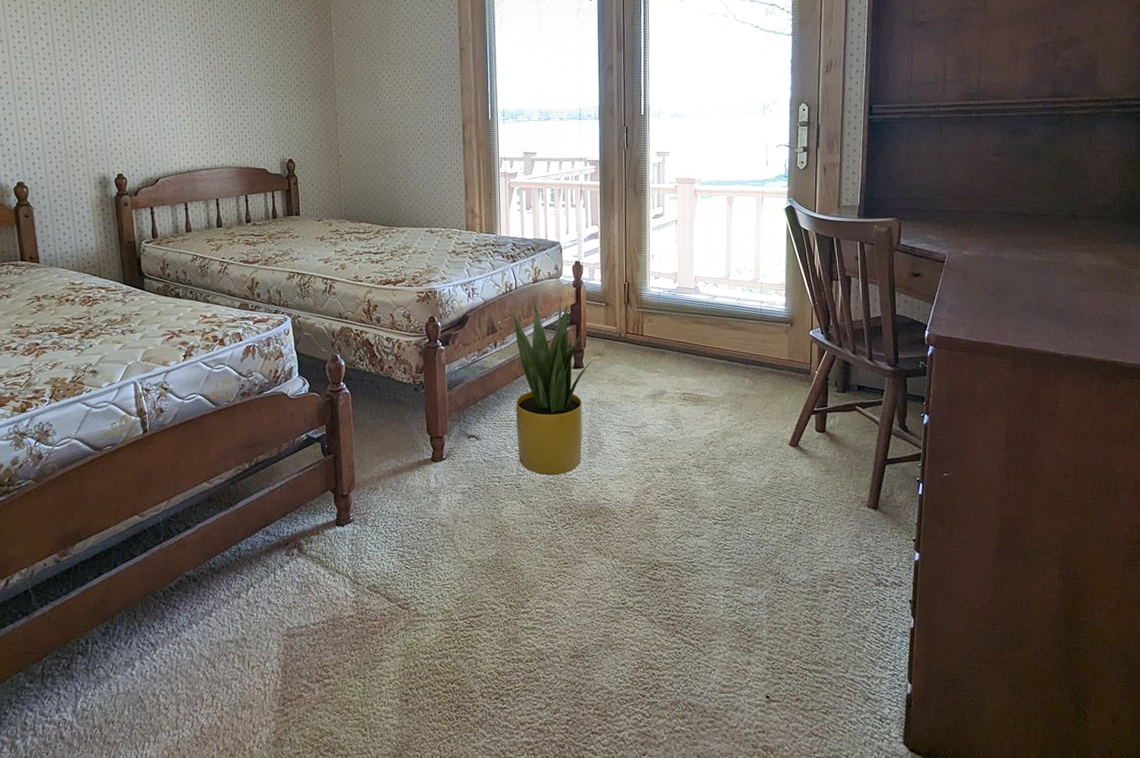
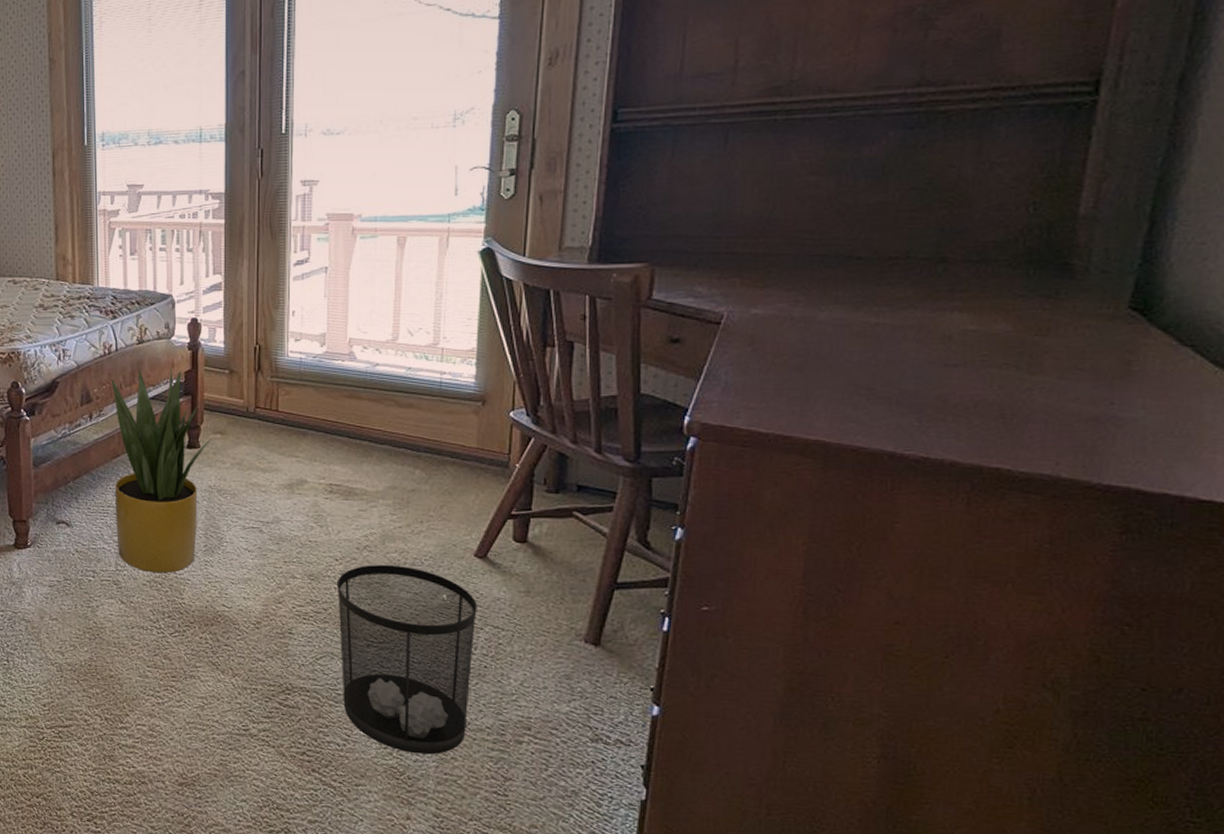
waste bin: none [690,456,793,609] -> present [336,564,477,755]

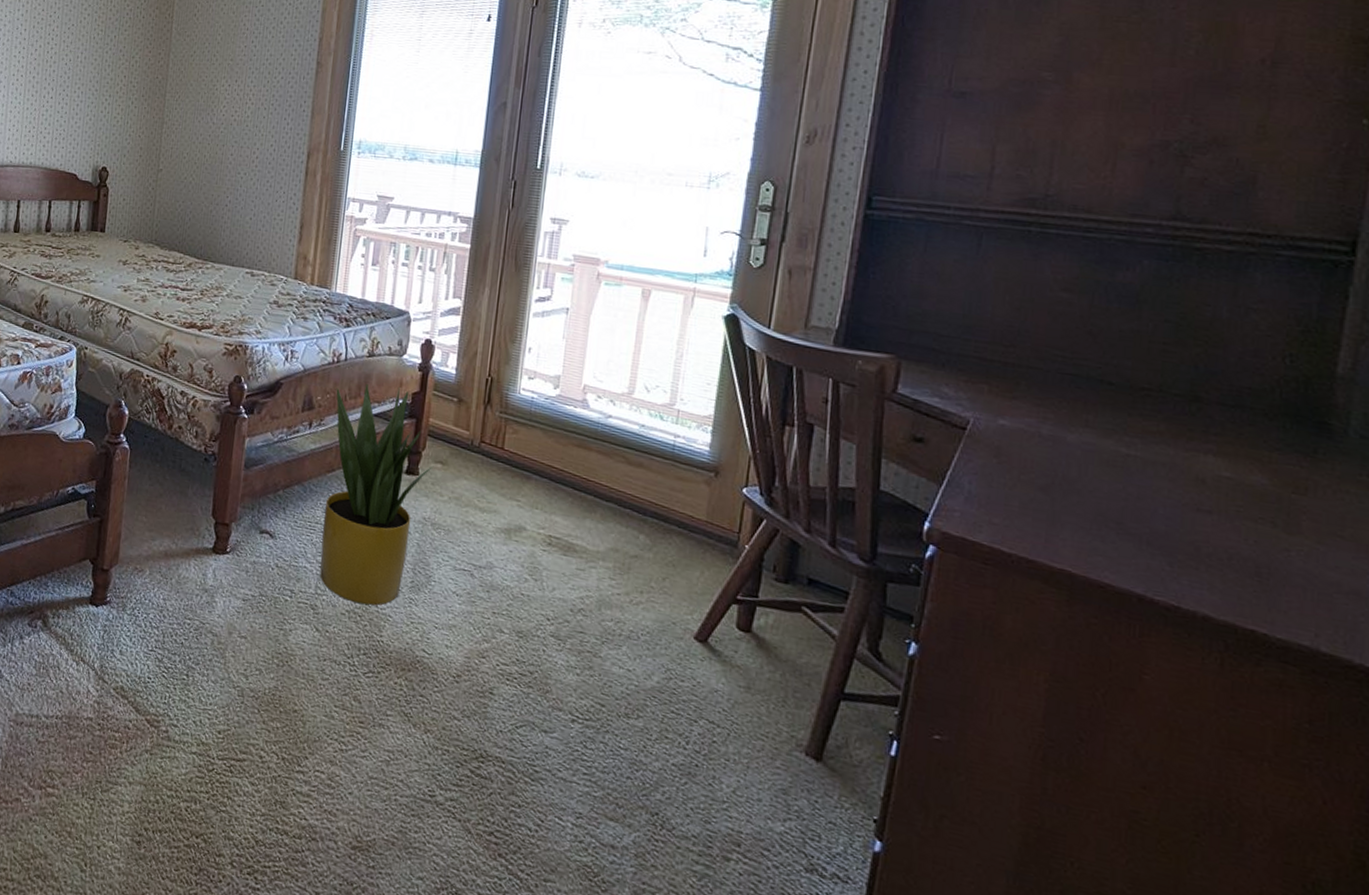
waste bin: present [336,564,477,755] -> none [540,630,693,859]

